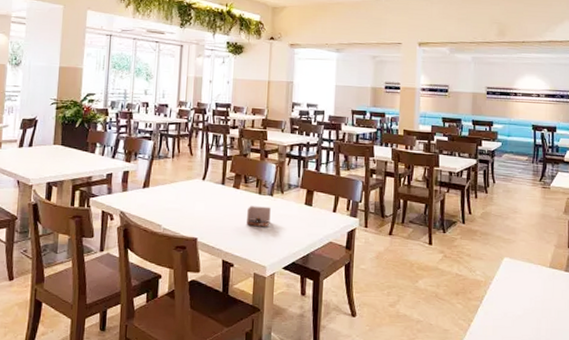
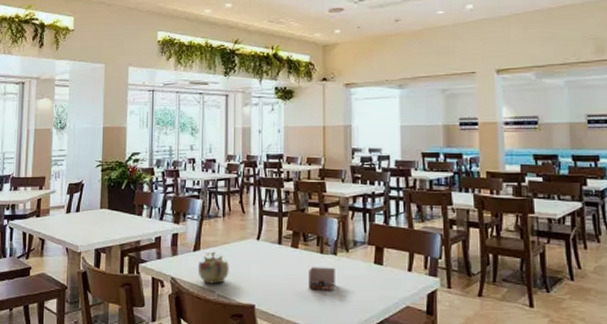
teapot: none [146,189,176,219] -> present [197,251,229,284]

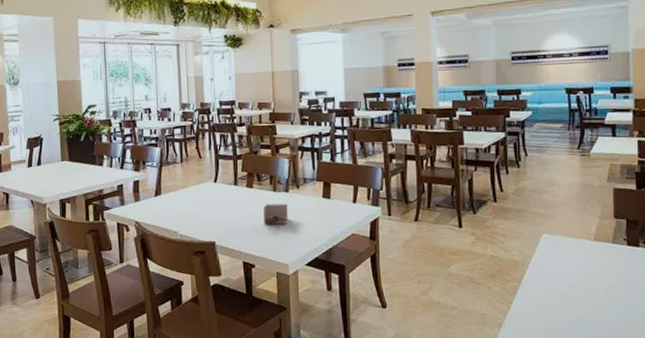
teapot: present [197,251,229,284] -> none [160,195,190,225]

